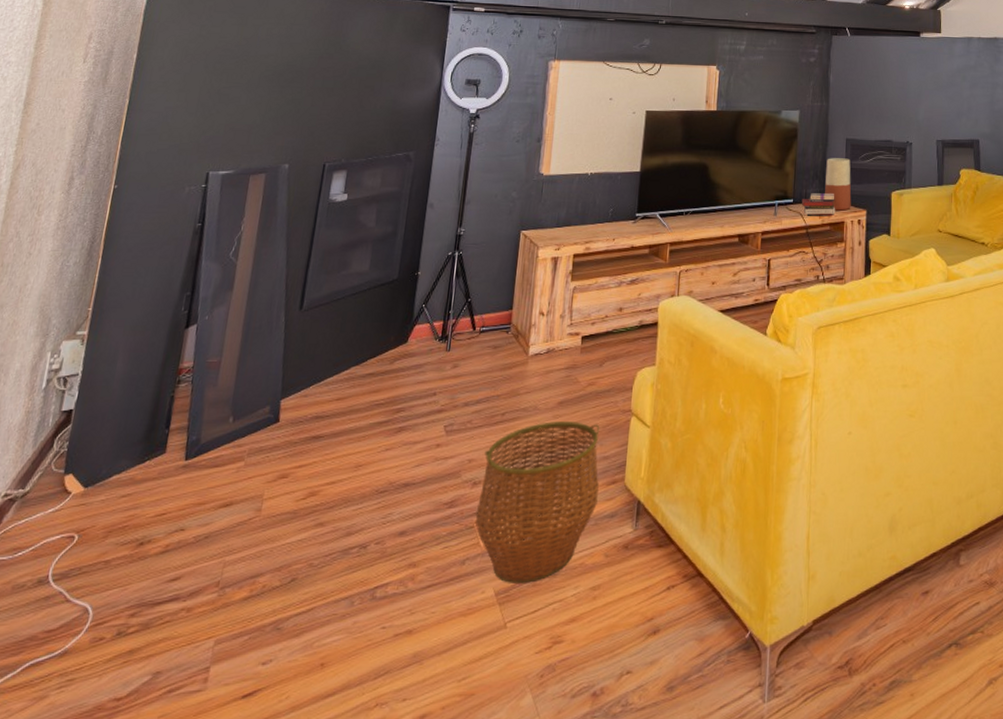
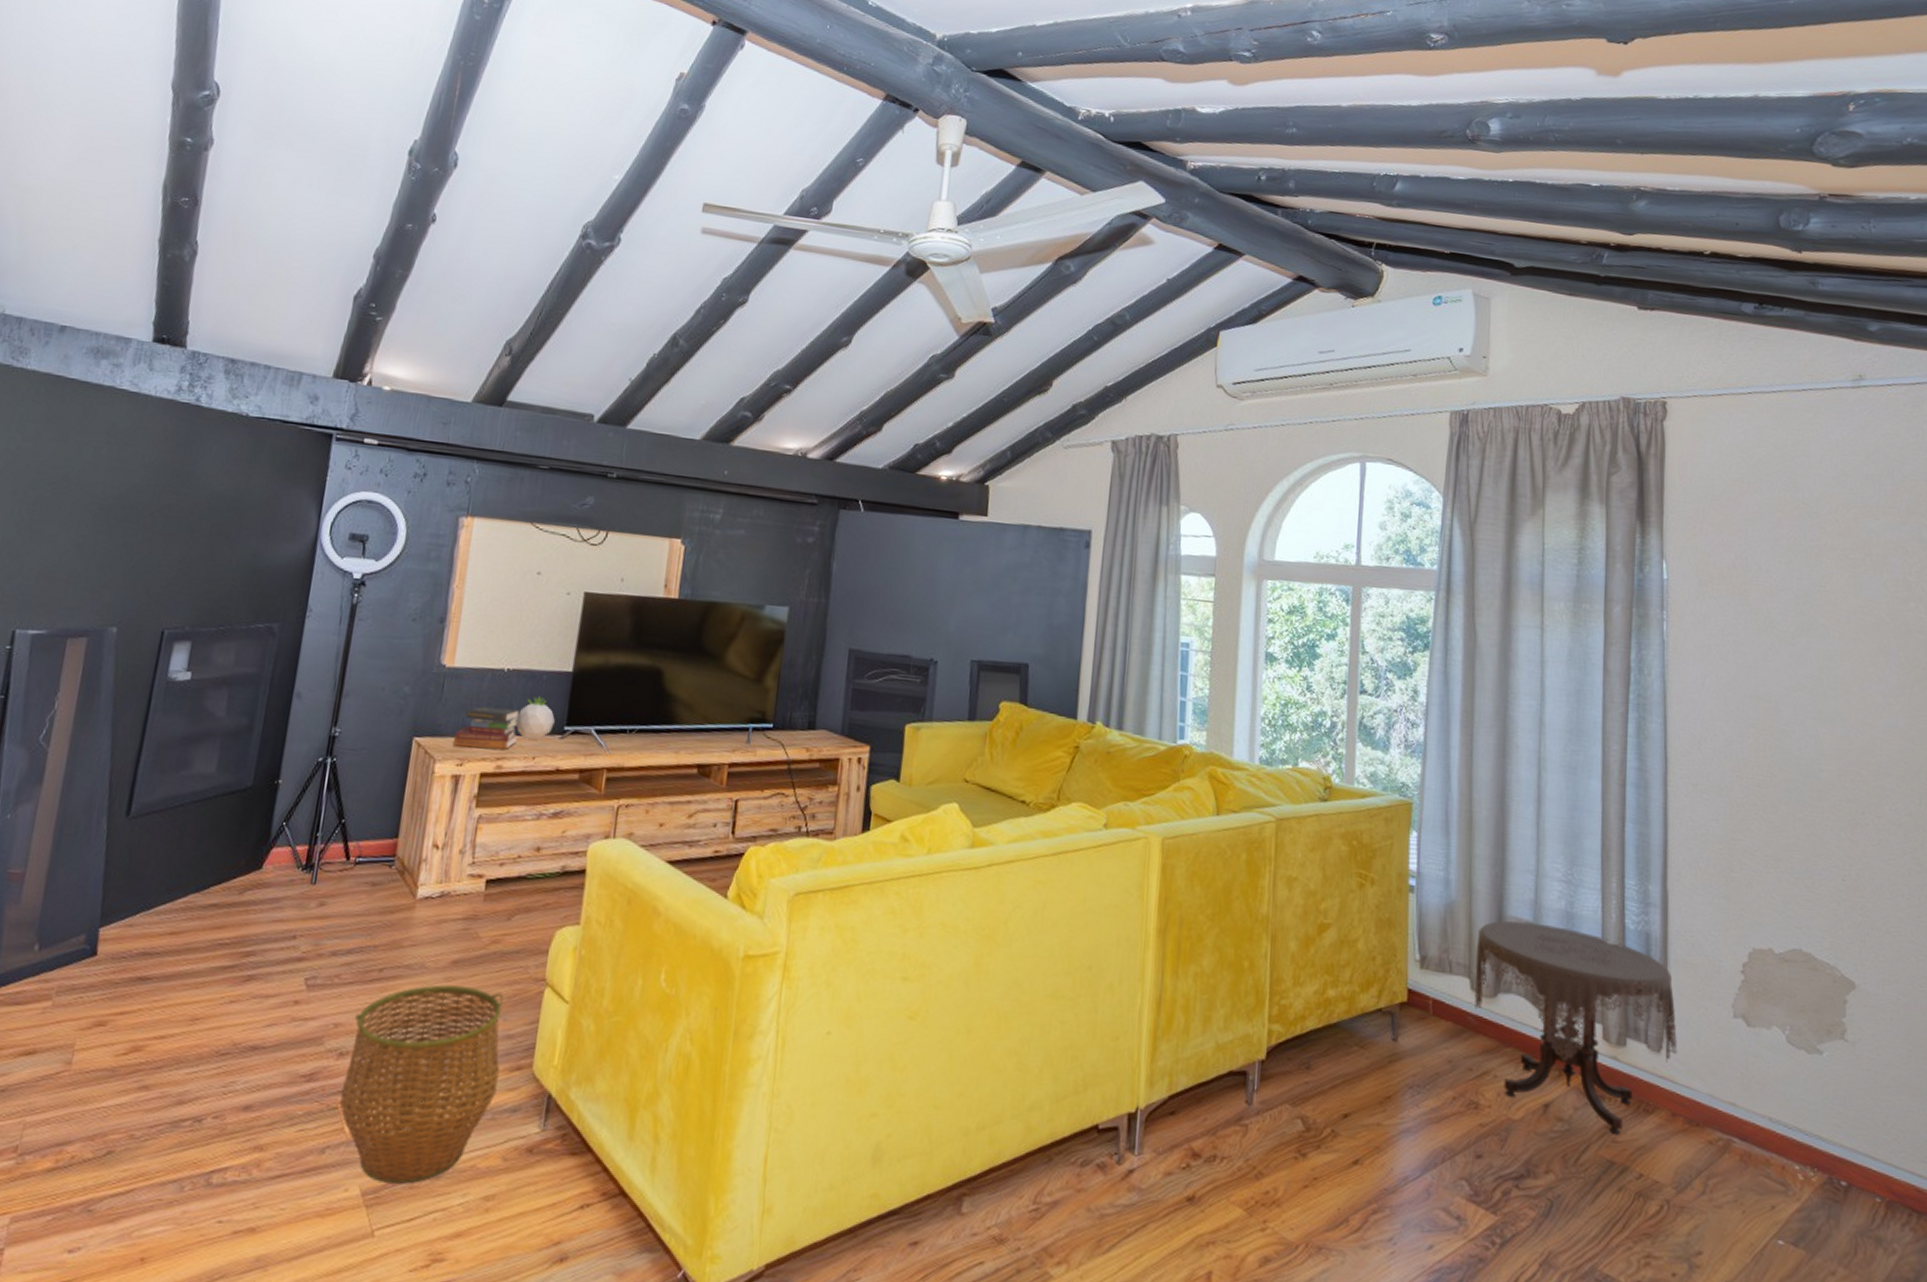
books: none [552,203,601,236] -> present [453,706,519,750]
succulent plant: none [598,192,628,226] -> present [515,696,555,741]
books: present [801,192,836,216] -> none [783,717,829,749]
vase: present [825,158,852,211] -> none [816,673,854,745]

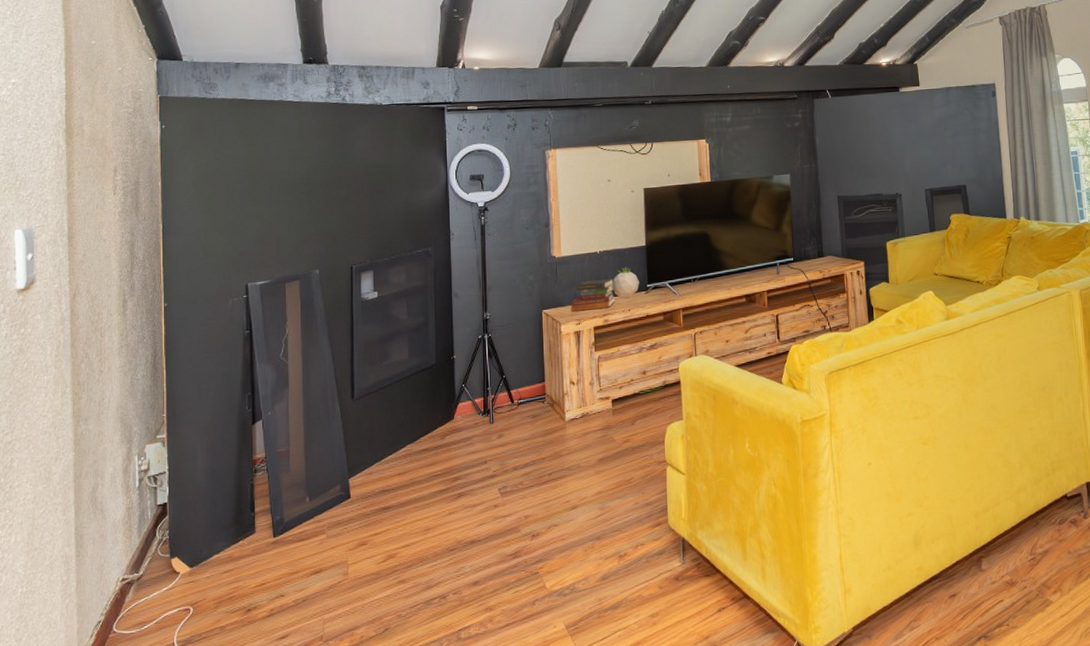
basket: present [339,984,504,1184] -> none [538,475,646,617]

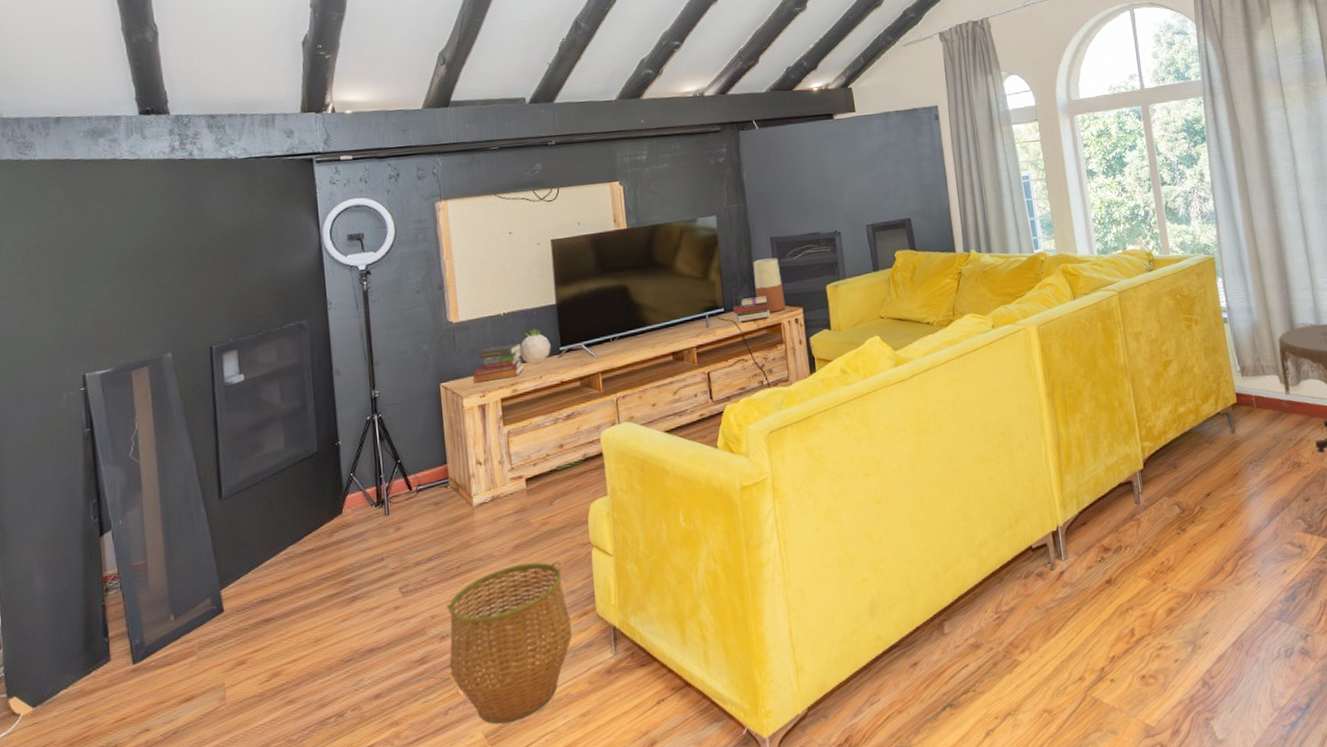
basket: none [538,475,646,617] -> present [447,561,572,724]
books: none [801,248,835,272] -> present [732,295,771,323]
vase: none [821,214,849,264] -> present [753,257,786,313]

